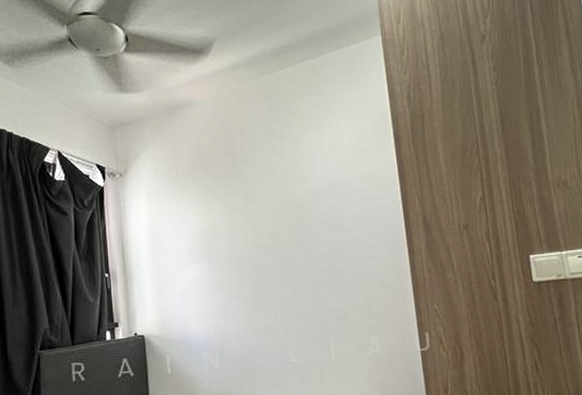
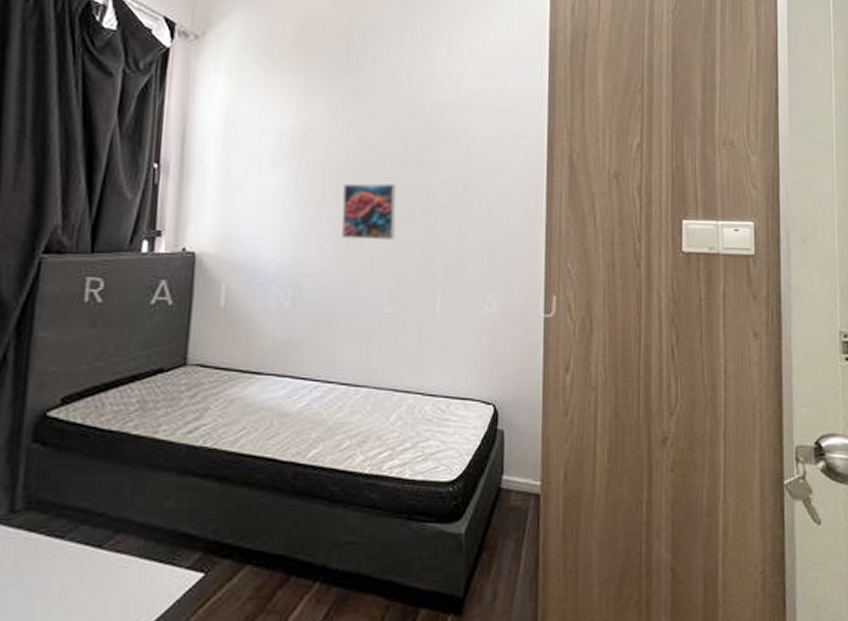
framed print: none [245,262,292,310] -> present [341,183,397,241]

